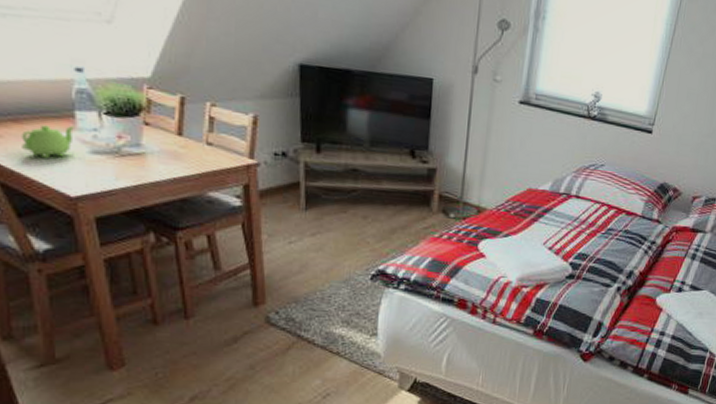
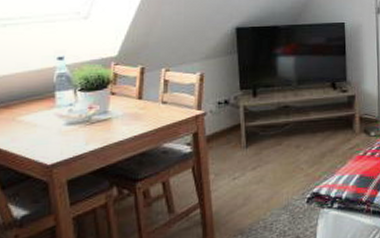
teapot: present [22,125,74,159] -> none [10,105,54,136]

